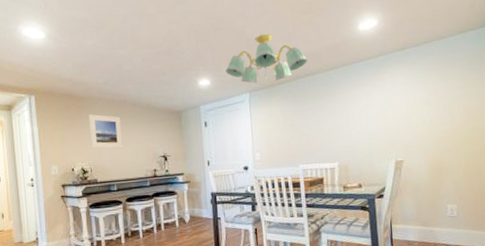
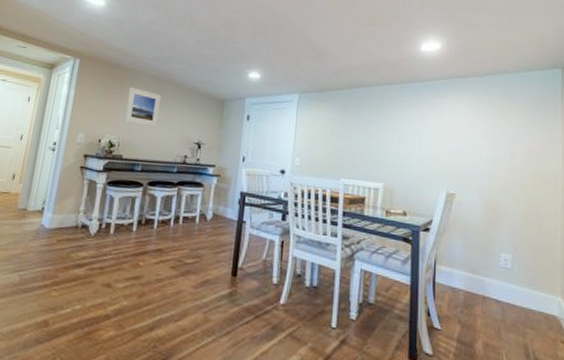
chandelier: present [225,34,307,83] -> none [278,38,364,86]

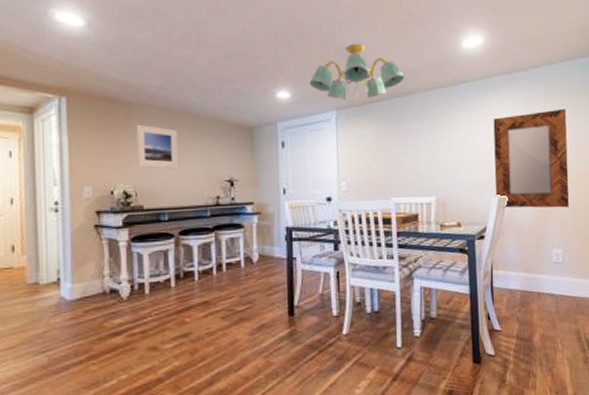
chandelier: none [278,38,364,86] -> present [309,43,404,100]
home mirror: none [443,115,521,213] -> present [493,108,569,208]

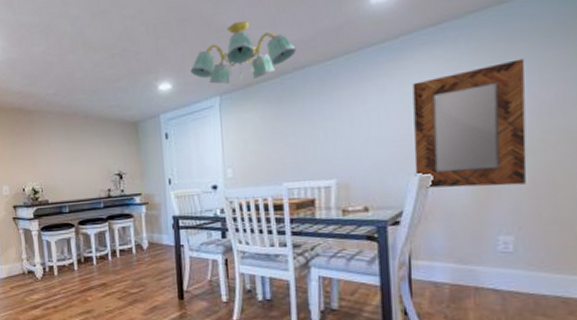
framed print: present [136,124,179,169] -> none [38,129,75,167]

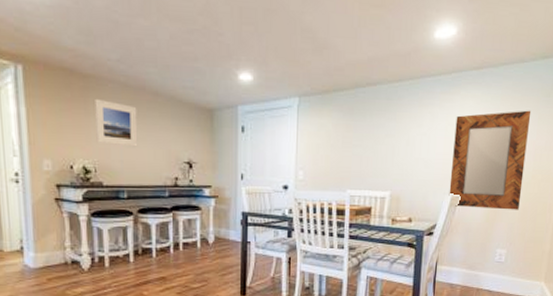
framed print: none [38,129,75,167] -> present [95,98,138,147]
chandelier: present [190,21,296,84] -> none [273,25,371,86]

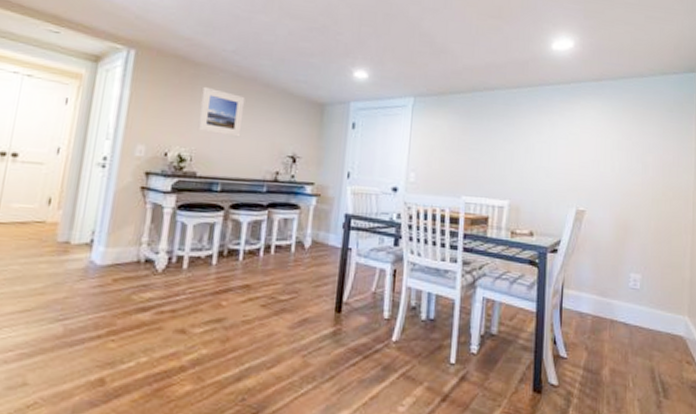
home mirror: present [449,110,532,210] -> none [573,124,655,230]

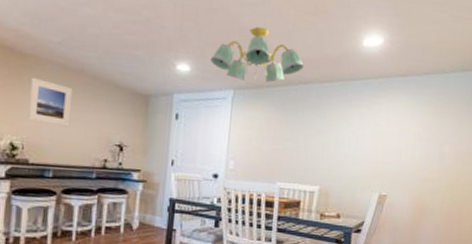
chandelier: none [389,31,489,89] -> present [210,26,304,82]

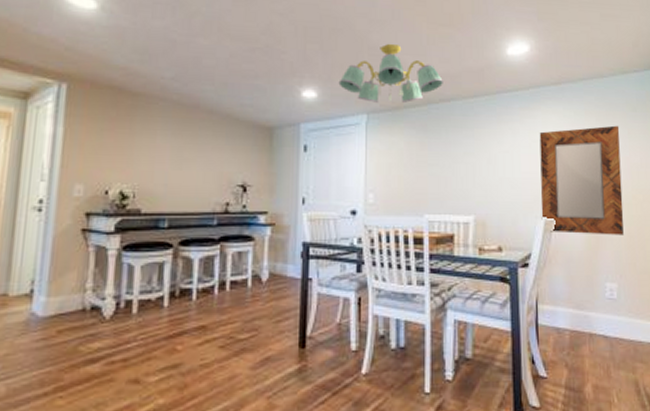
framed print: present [28,77,73,127] -> none [139,117,189,169]
home mirror: none [376,117,453,212] -> present [539,125,624,235]

